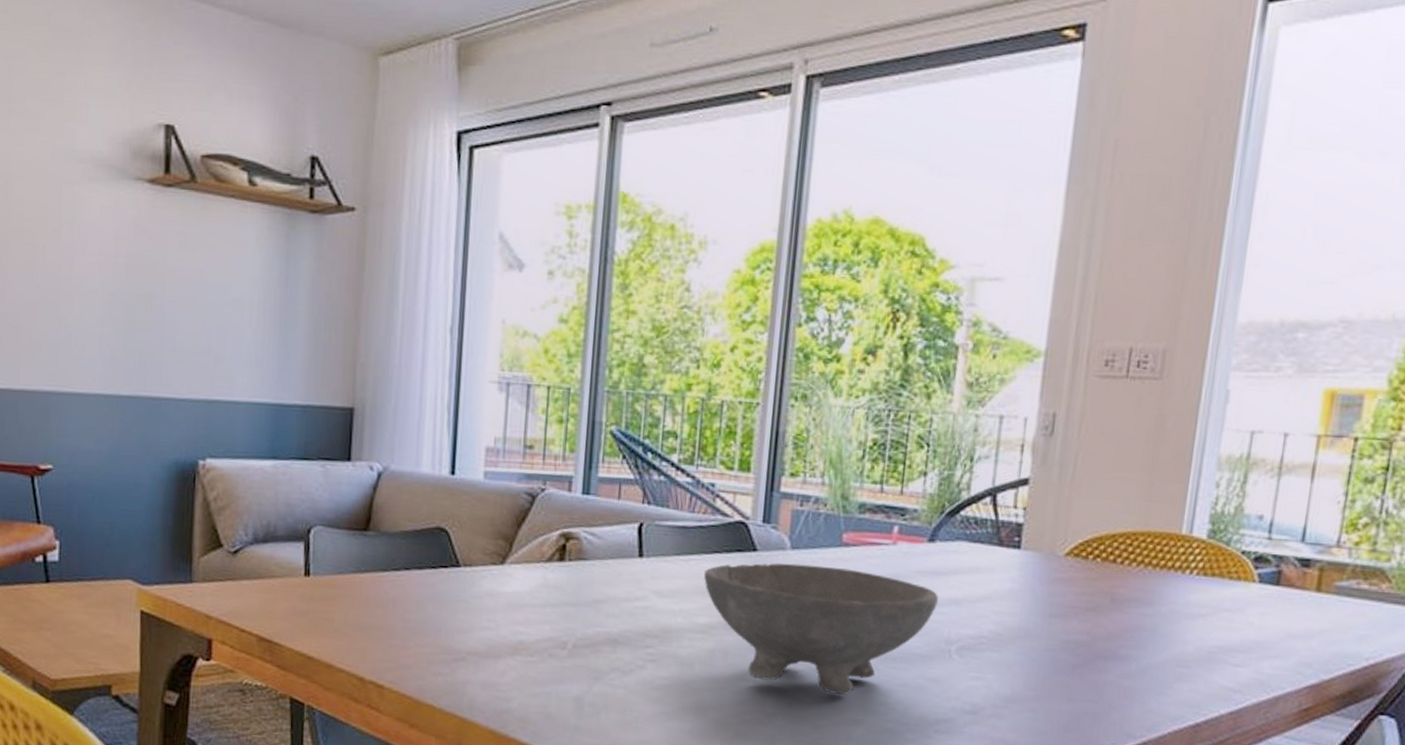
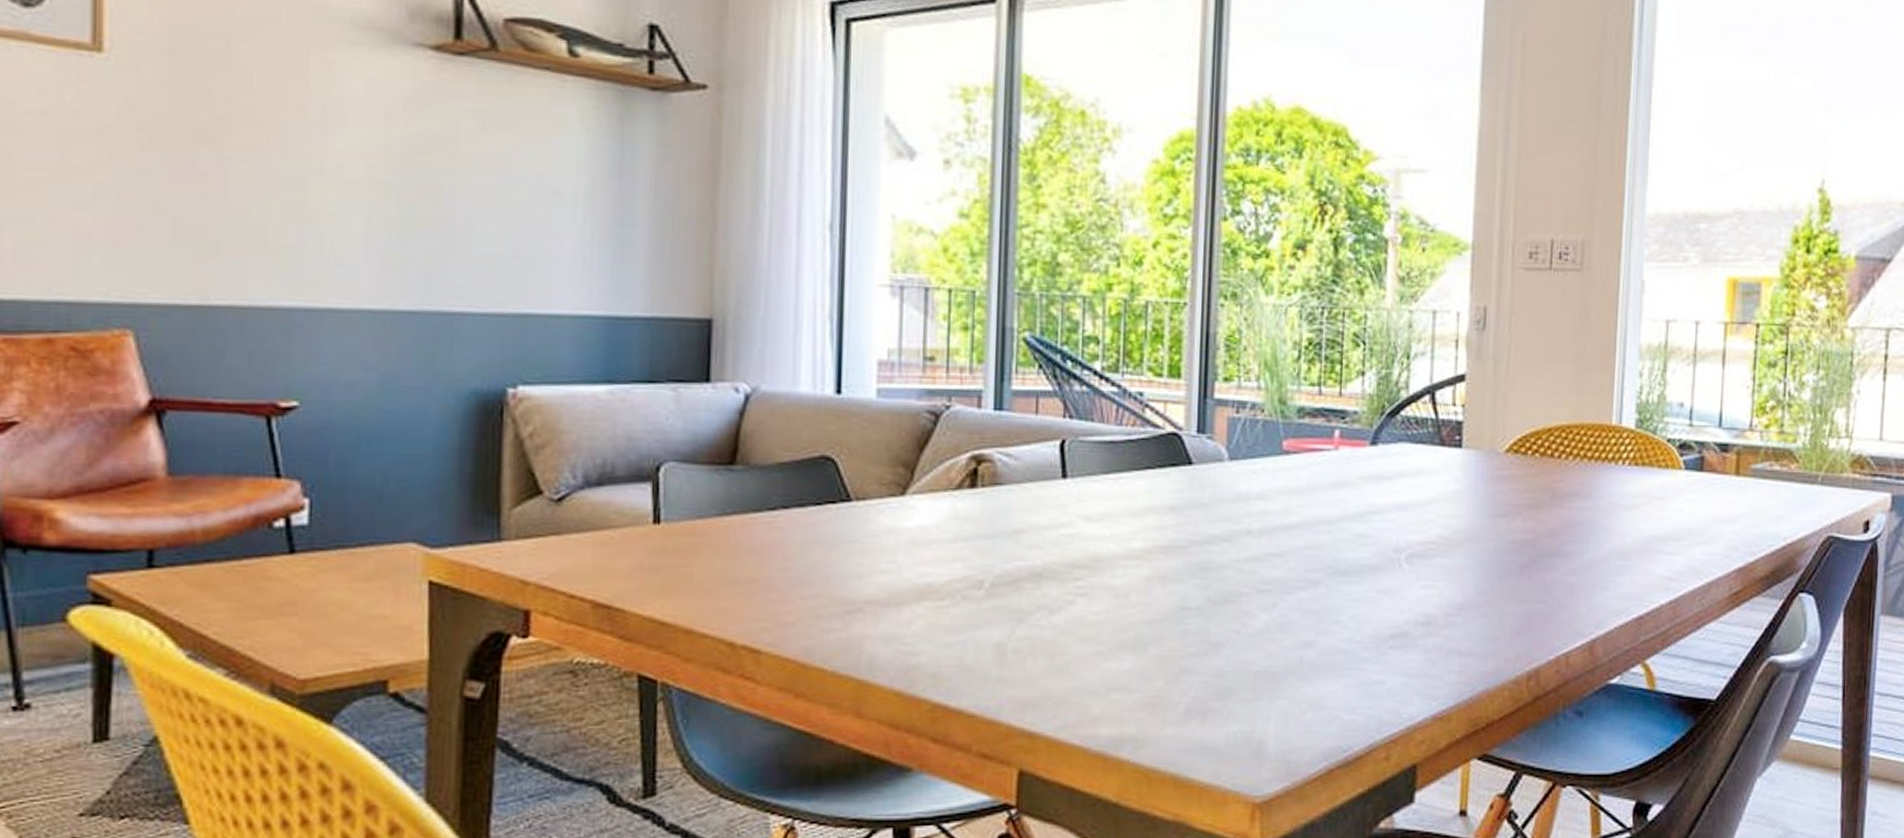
bowl: present [704,562,939,695] -> none [1136,475,1385,615]

